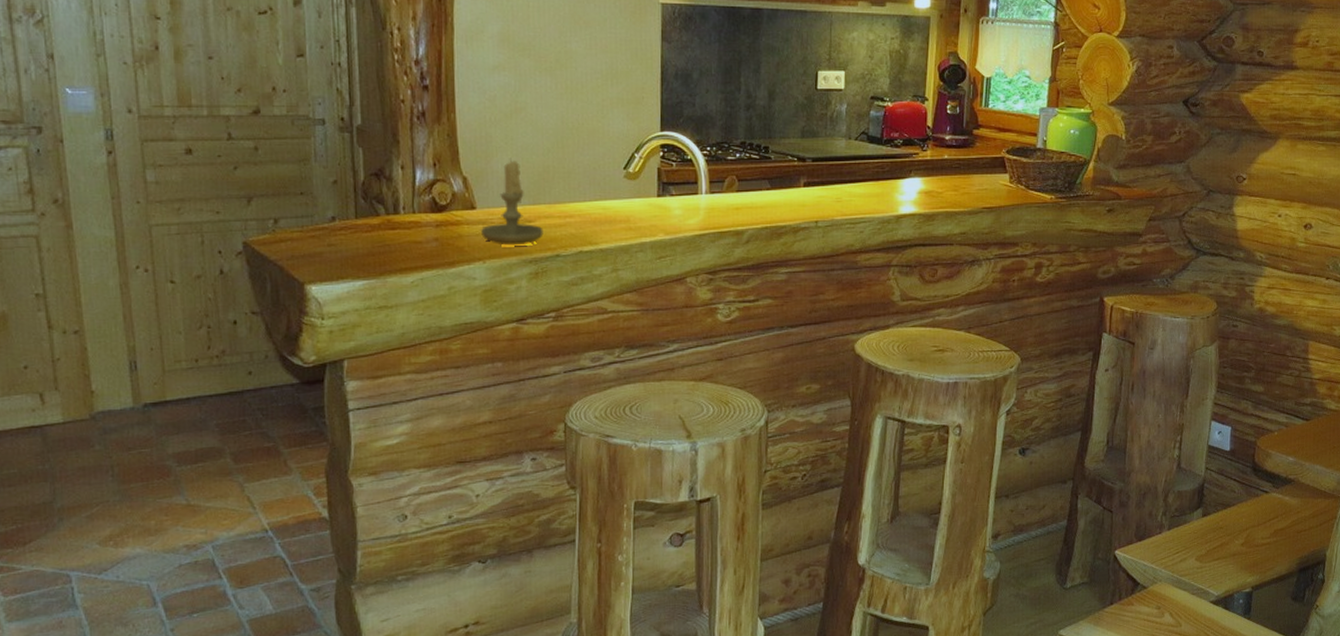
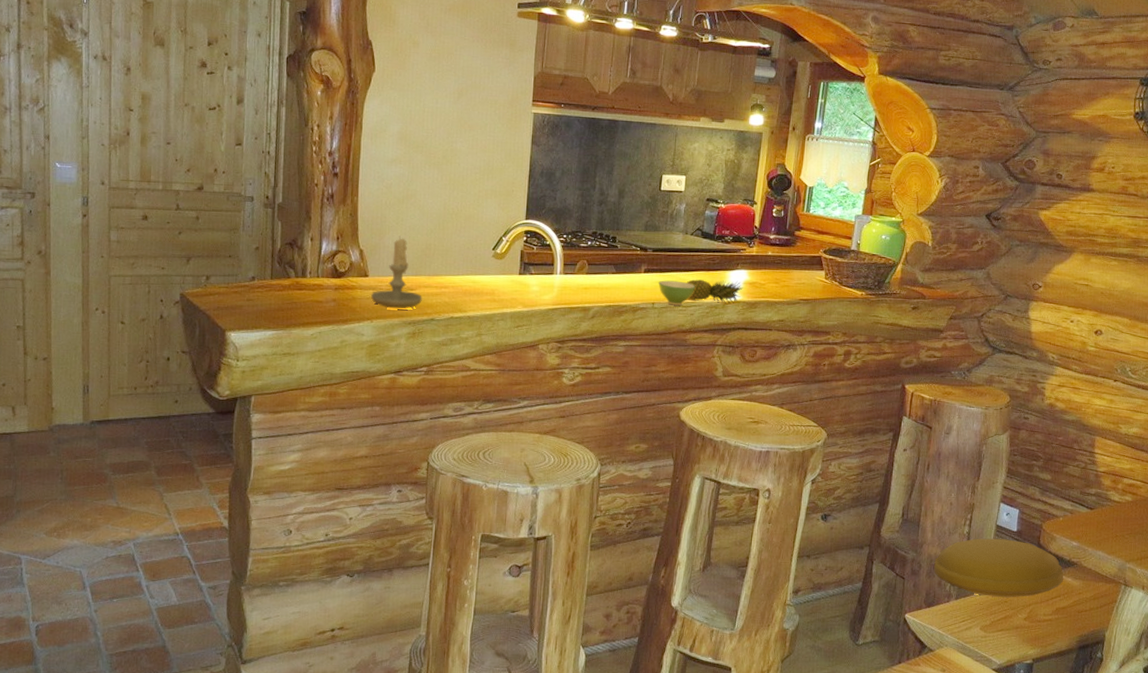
bowl: none [821,194,864,223] -> present [658,280,696,306]
fruit: none [853,190,918,217] -> present [686,279,743,304]
seat cushion: none [1144,460,1281,524] -> present [934,538,1064,598]

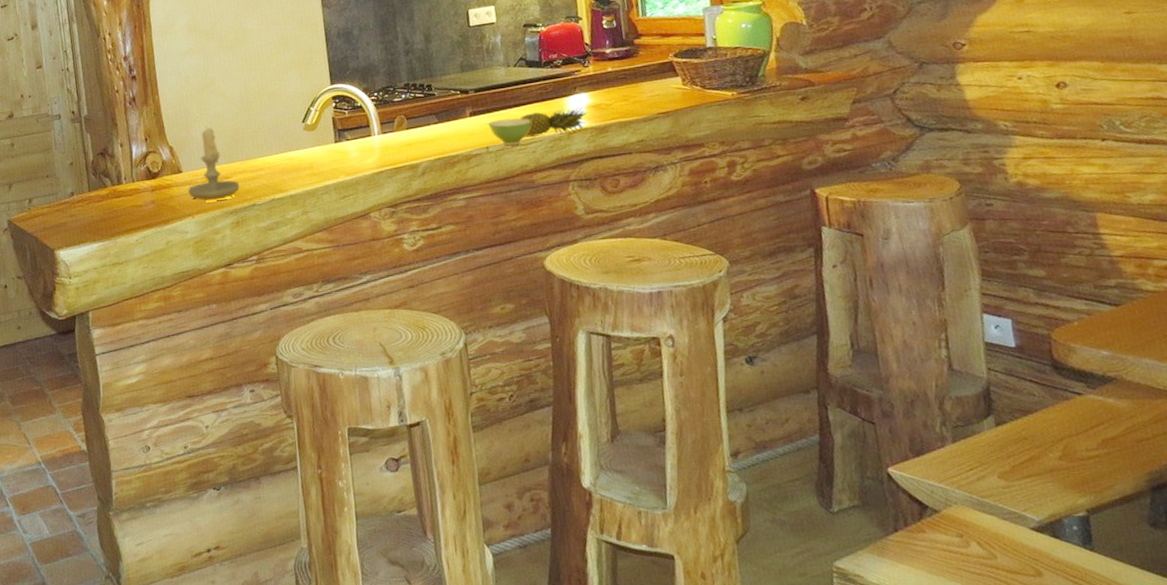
seat cushion: present [934,538,1064,598] -> none [910,358,1103,434]

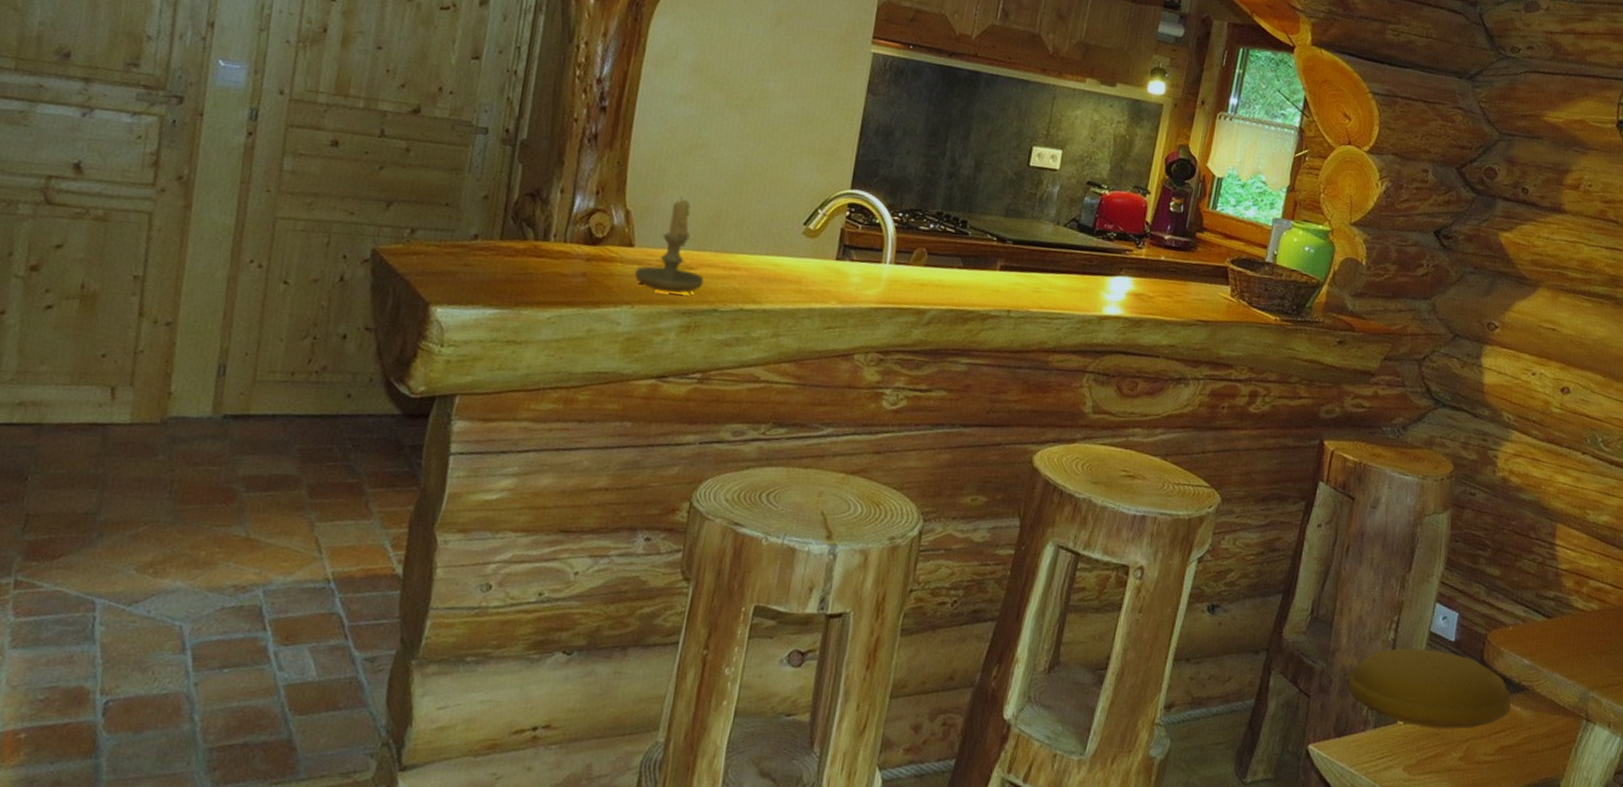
bowl: present [488,118,532,146] -> none [1017,282,1065,317]
fruit: present [520,106,587,137] -> none [1053,284,1126,320]
seat cushion: none [910,358,1103,434] -> present [1348,647,1512,730]

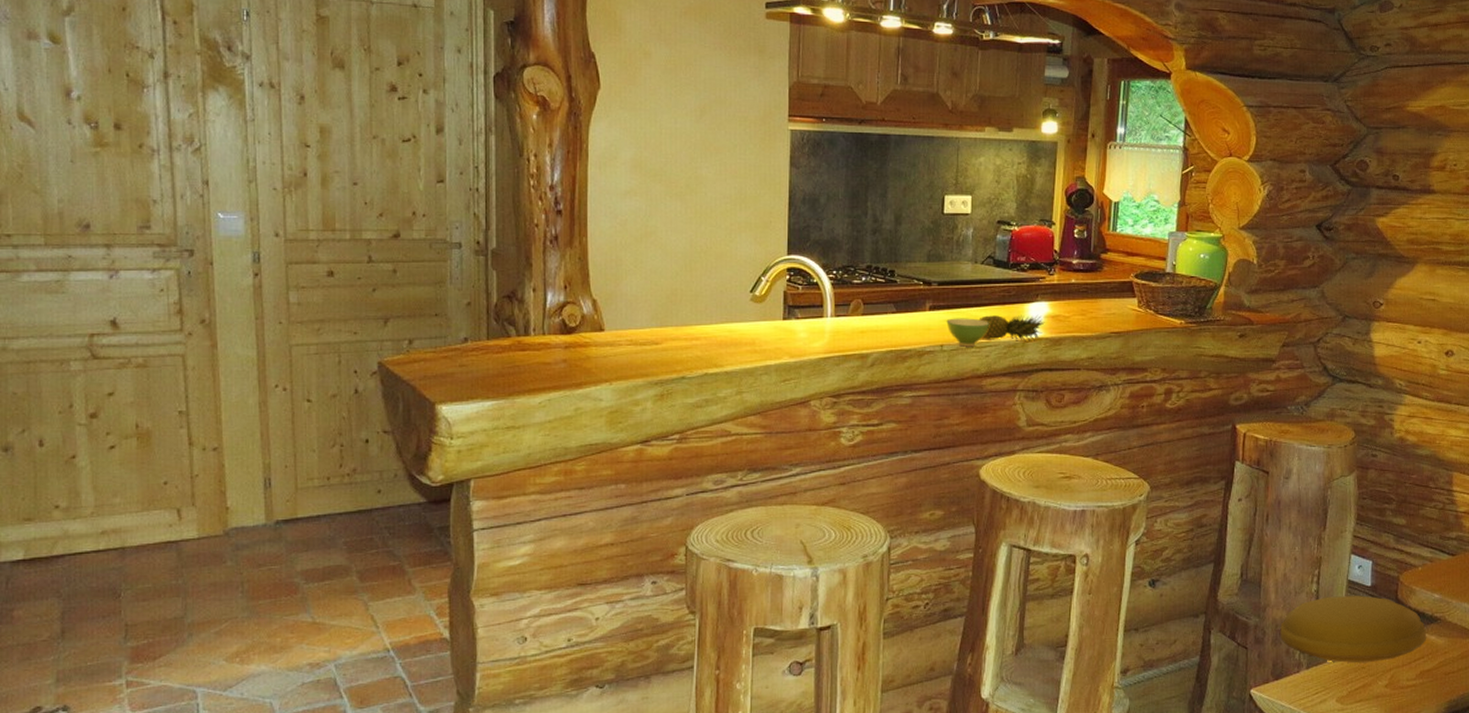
candle: present [634,196,704,294] -> none [609,281,670,368]
bowl: none [1017,282,1065,317] -> present [946,318,990,347]
fruit: none [1053,284,1126,320] -> present [978,314,1045,341]

